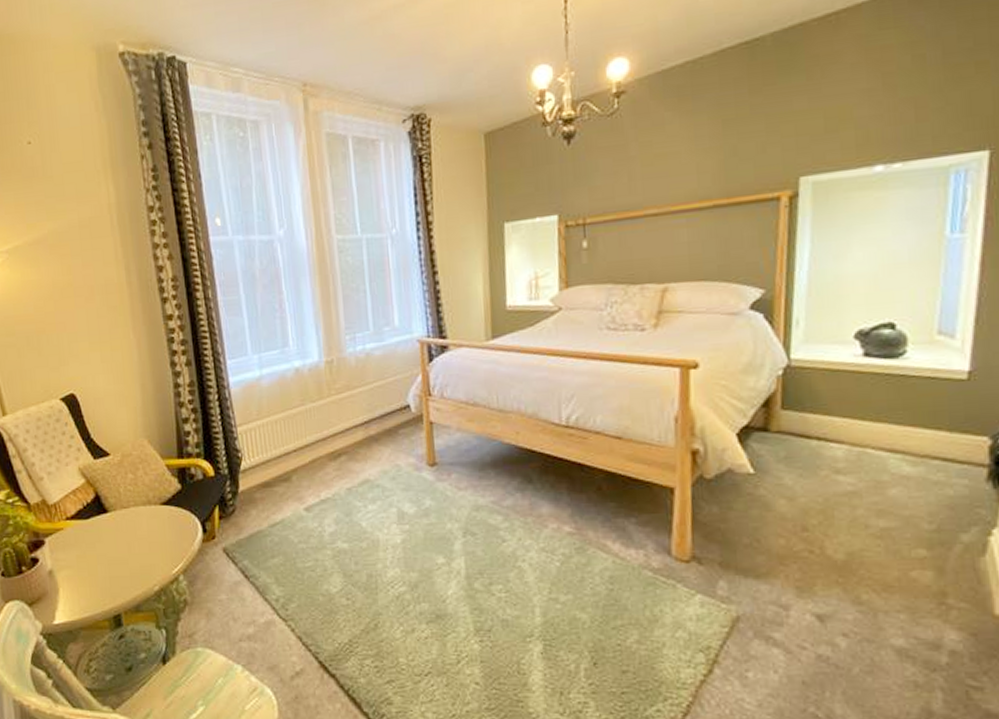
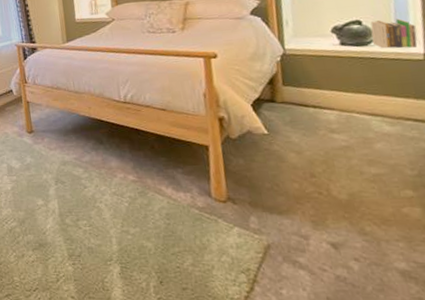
books: none [905,322,964,364] -> present [370,18,418,49]

